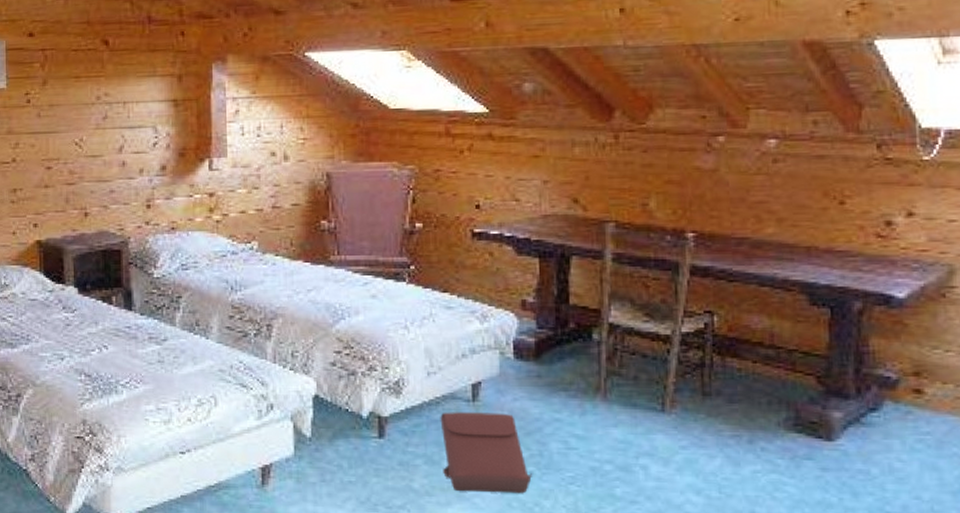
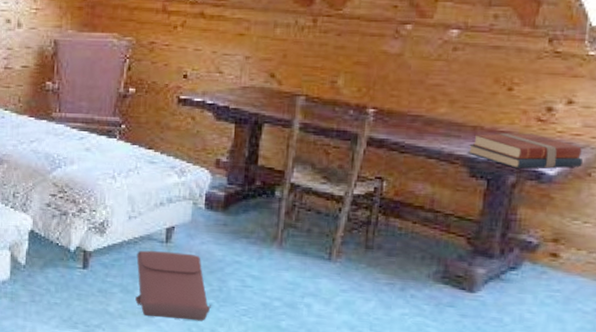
books: none [803,251,934,293] -> present [467,133,582,169]

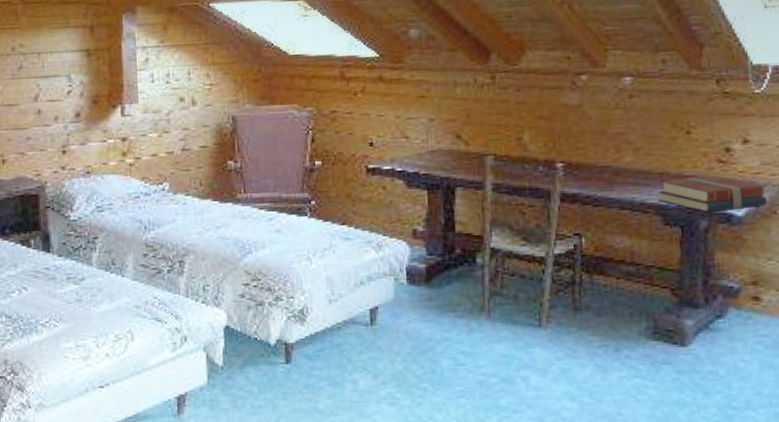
backpack: present [135,250,211,321] -> none [341,335,426,410]

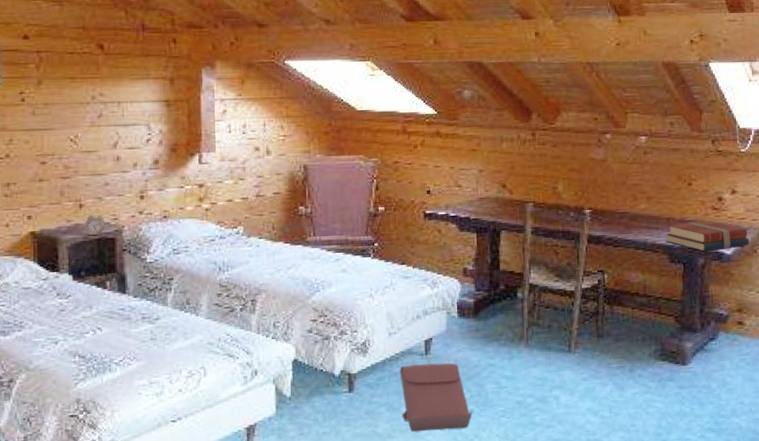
alarm clock: none [7,167,28,192] -> present [84,212,105,236]
backpack: none [341,335,426,410] -> present [399,363,472,432]

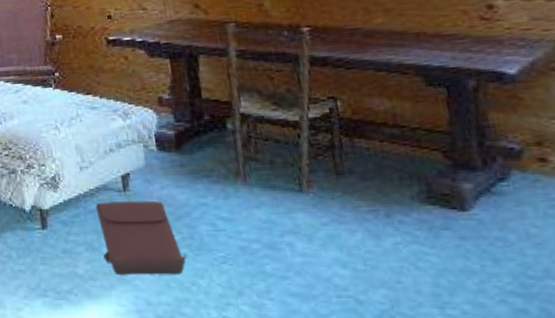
books: present [665,220,749,252] -> none [416,33,542,72]

